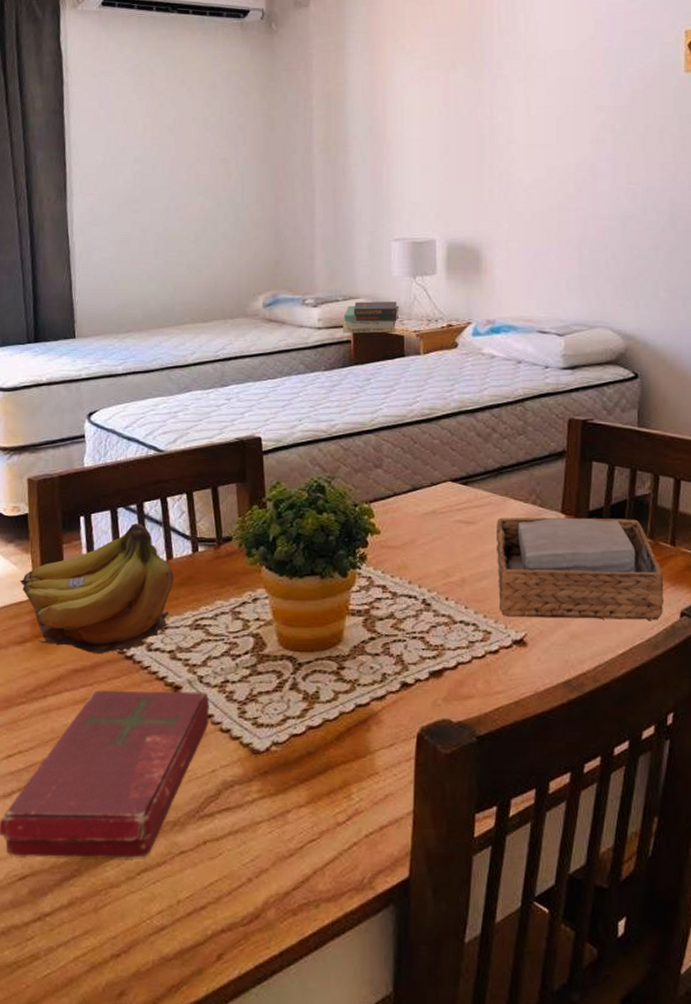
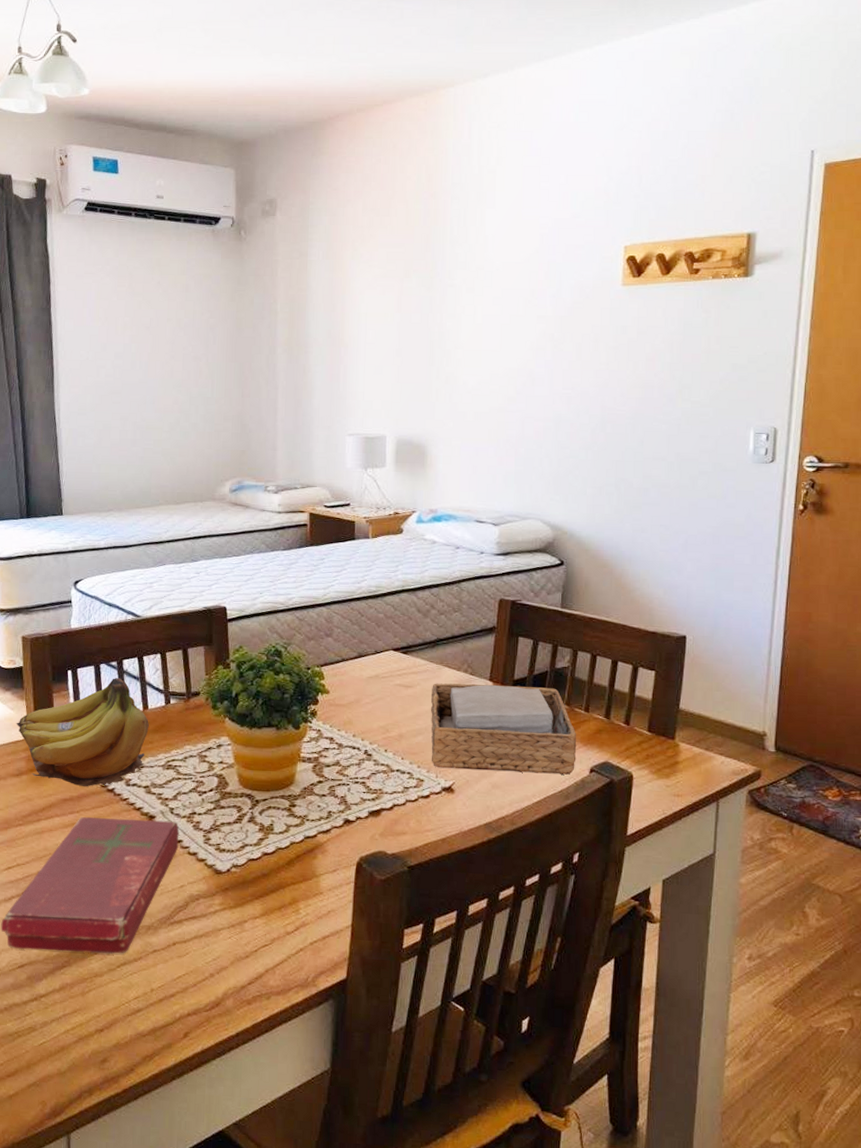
books: present [343,301,400,334] -> none [300,489,352,518]

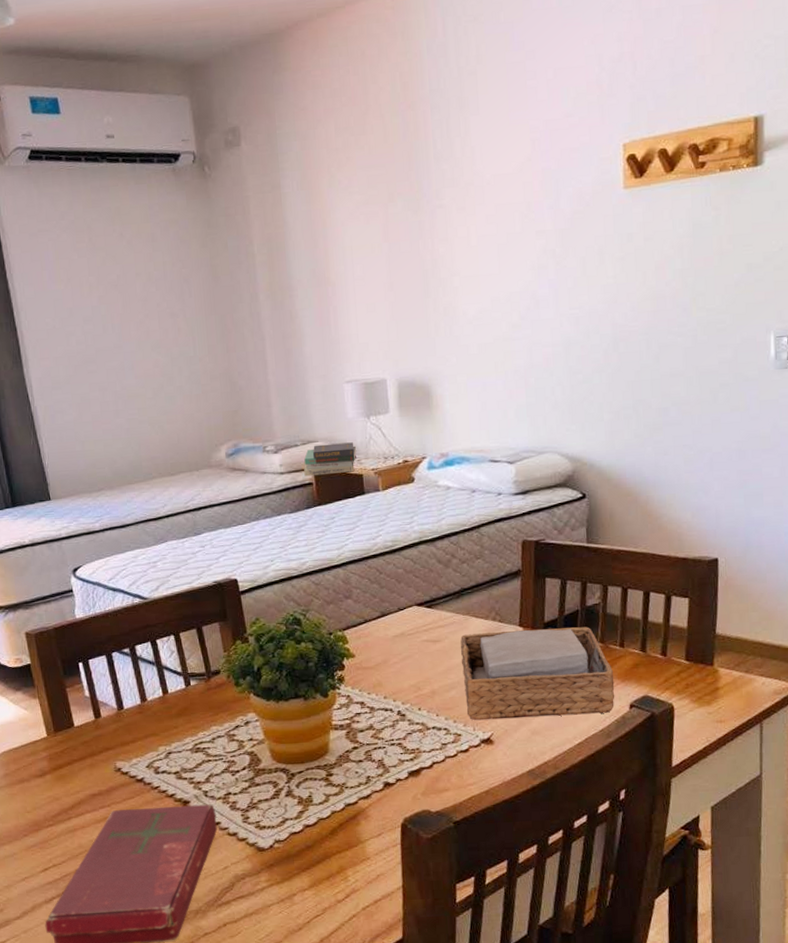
fruit: present [16,678,149,786] -> none [31,665,172,780]
books: none [300,489,352,518] -> present [303,442,357,477]

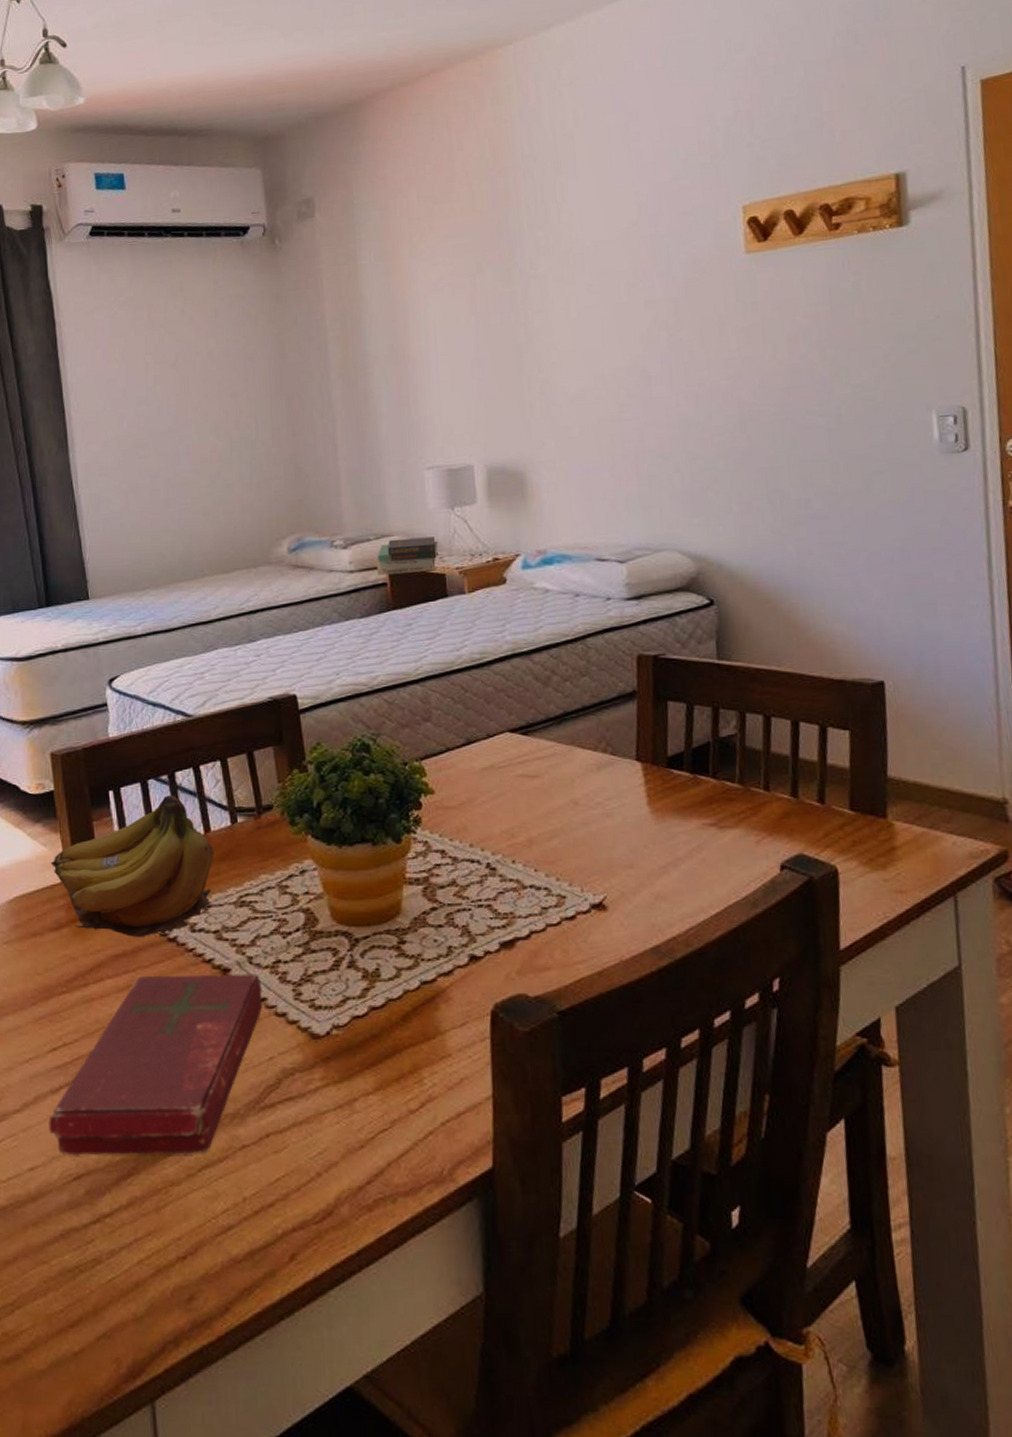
fruit: none [31,665,172,780] -> present [50,795,213,937]
napkin holder: present [460,627,615,720] -> none [563,763,761,879]

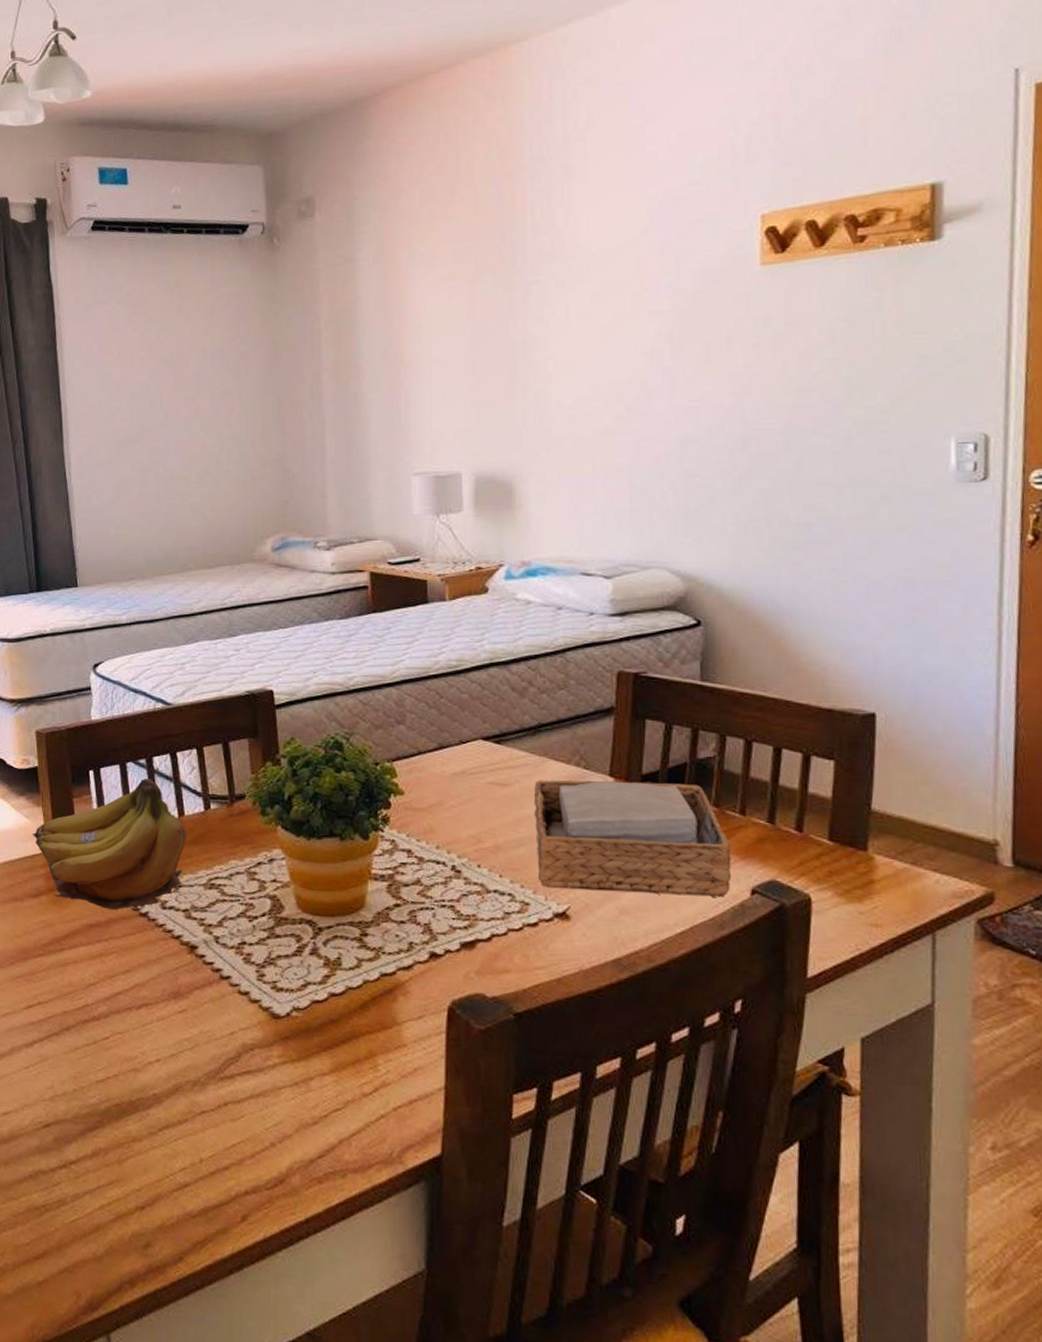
book: present [48,973,263,1155] -> none [22,946,227,1115]
books: present [377,537,439,576] -> none [359,543,422,579]
napkin holder: none [563,763,761,879] -> present [533,780,732,897]

